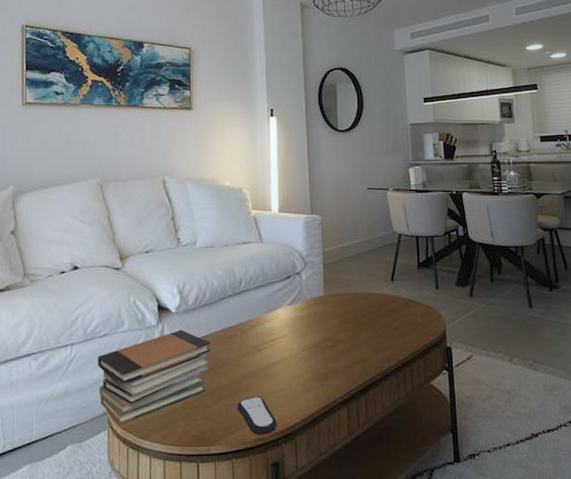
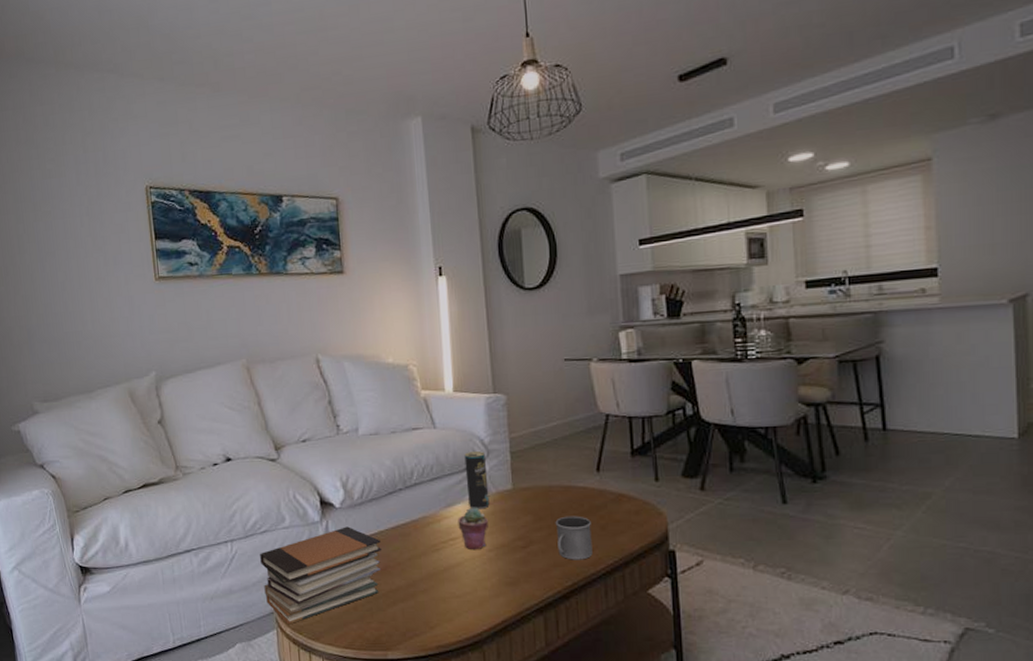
remote control: present [237,396,277,435] -> none [415,601,461,642]
potted succulent: none [278,311,303,350] -> present [458,507,488,550]
beverage can: none [285,263,305,313] -> present [464,451,490,509]
mug: none [358,318,388,357] -> present [555,516,593,560]

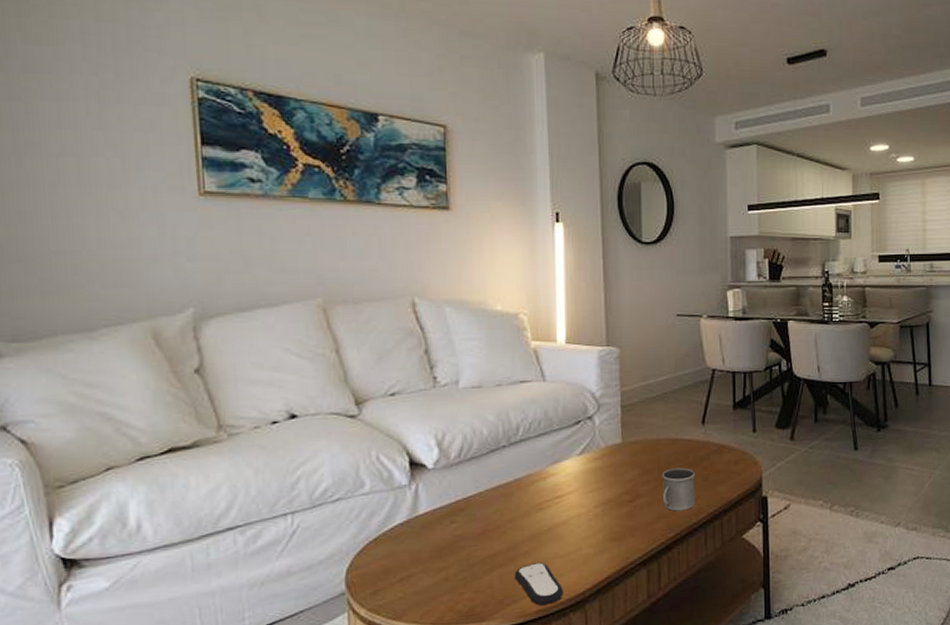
book stack: present [260,526,381,625] -> none [330,489,480,606]
remote control: none [415,601,461,642] -> present [514,562,563,606]
potted succulent: present [458,507,488,550] -> none [565,462,596,508]
beverage can: present [464,451,490,509] -> none [574,405,598,465]

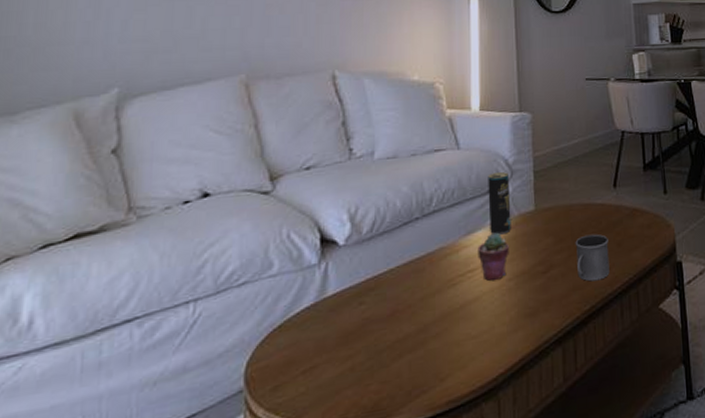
remote control: present [514,562,563,606] -> none [424,345,475,396]
potted succulent: none [565,462,596,508] -> present [477,232,509,282]
beverage can: none [574,405,598,465] -> present [488,172,511,235]

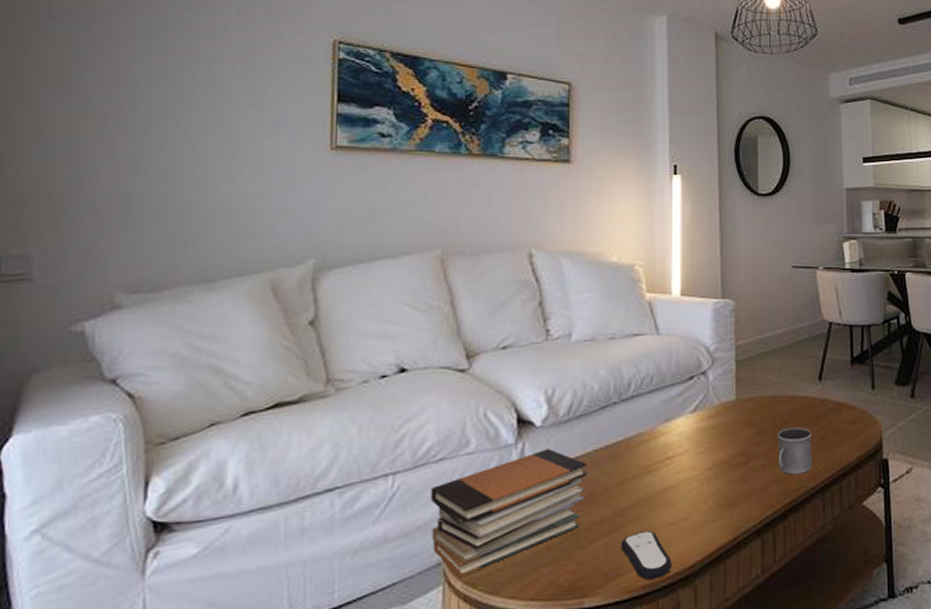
book stack: none [233,267,390,405] -> present [431,448,587,578]
remote control: none [424,345,475,396] -> present [620,530,672,580]
potted succulent: present [477,232,509,282] -> none [676,420,708,470]
beverage can: present [488,172,511,235] -> none [688,360,711,424]

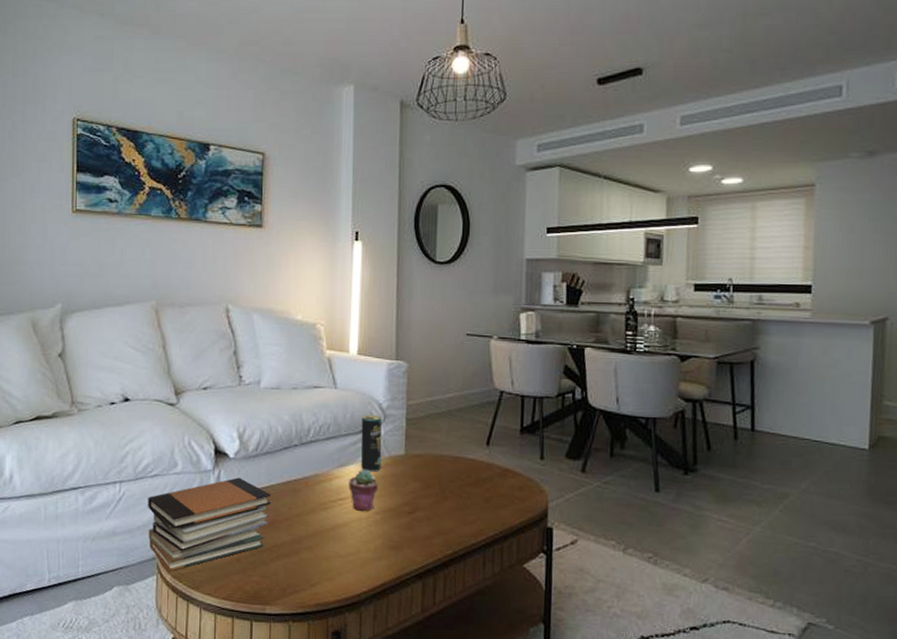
remote control: present [620,530,672,580] -> none [297,558,341,601]
potted succulent: none [676,420,708,470] -> present [348,469,378,512]
beverage can: none [688,360,711,424] -> present [360,415,382,472]
mug: present [777,427,812,475] -> none [442,486,476,530]

